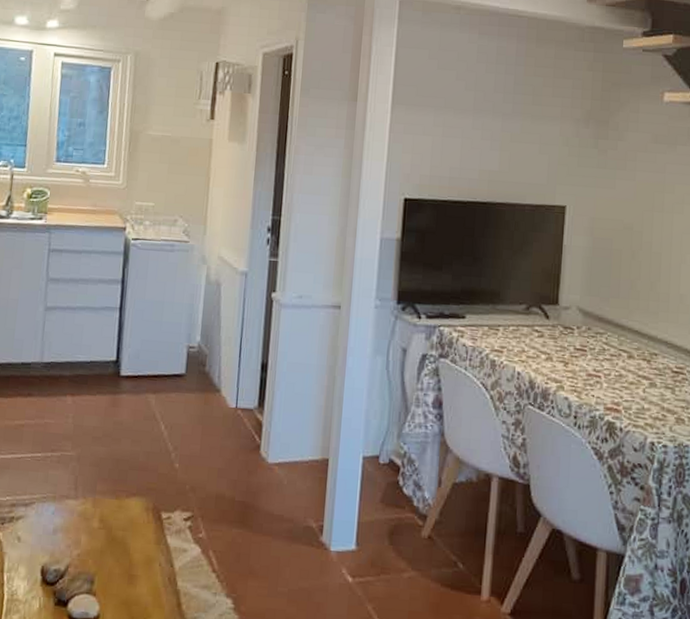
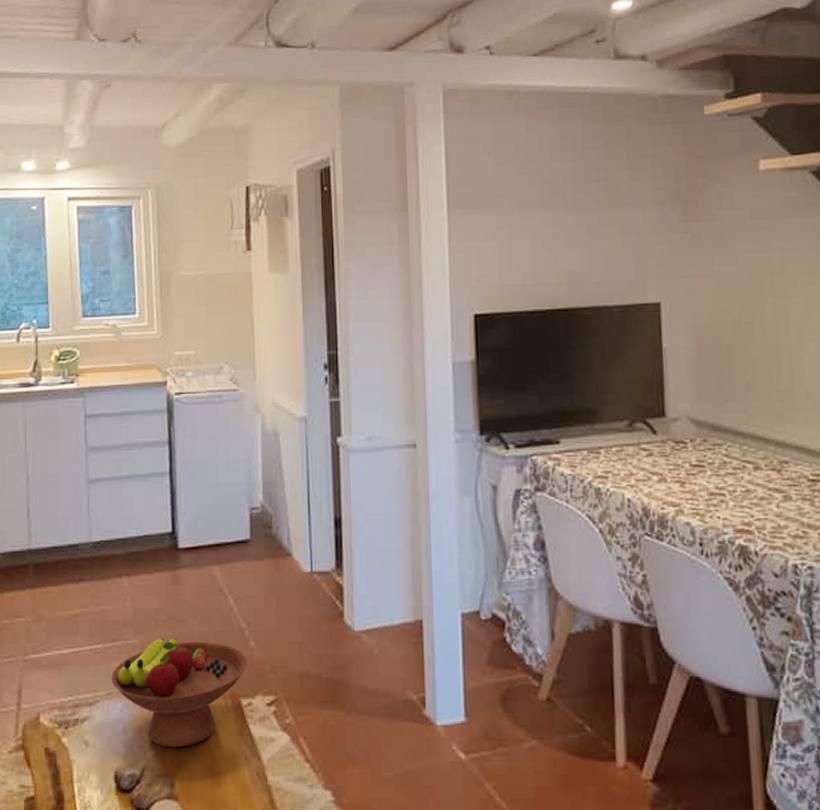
fruit bowl: none [47,453,171,551] -> present [111,638,247,748]

